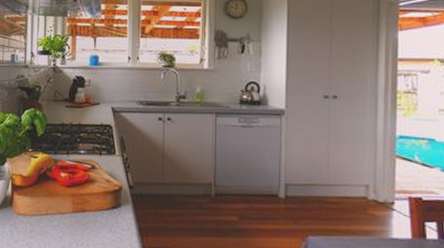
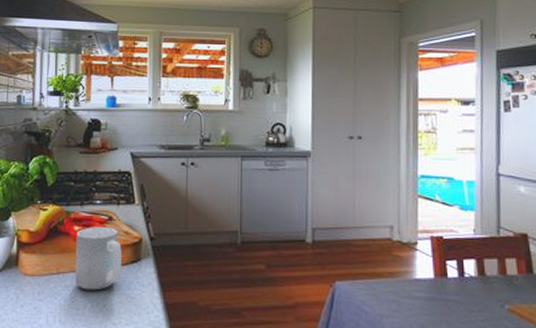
mug: none [61,174,104,232] -> present [74,227,122,291]

